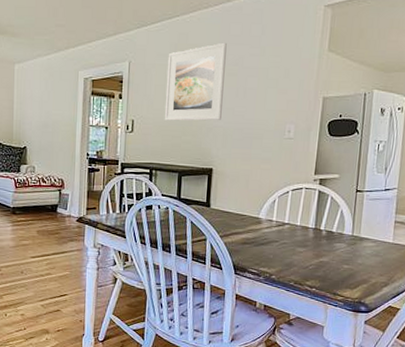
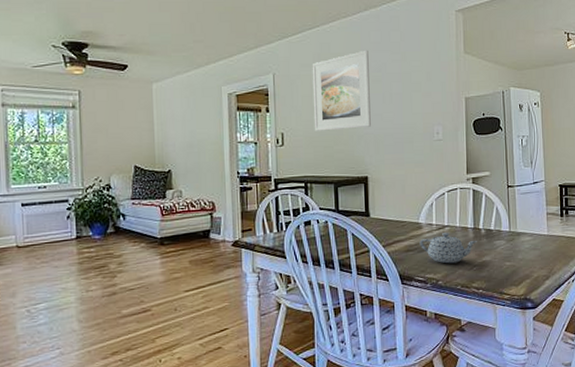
teapot: none [257,230,317,260] -> present [419,232,477,264]

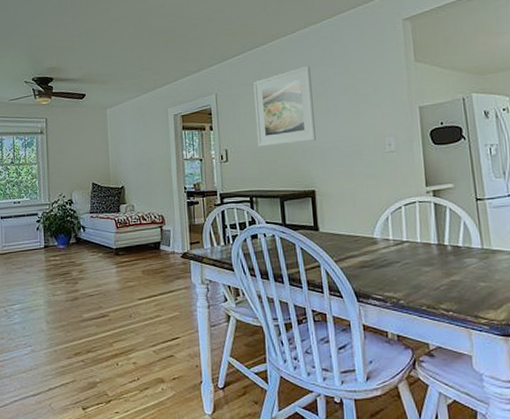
teapot: present [419,232,477,264] -> none [375,248,443,282]

